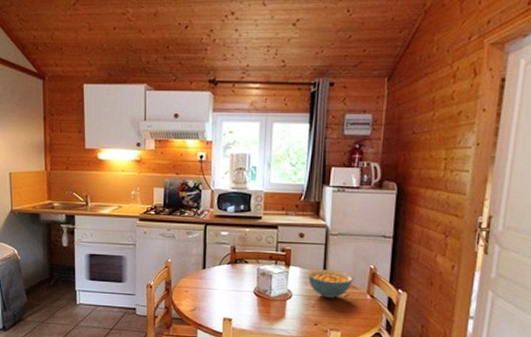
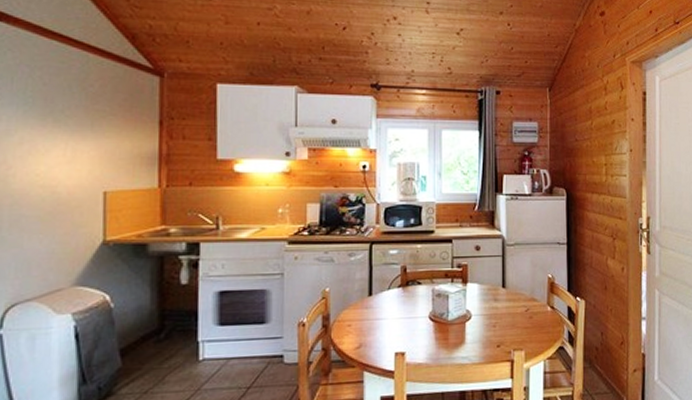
cereal bowl: present [307,269,353,298] -> none [486,283,532,314]

